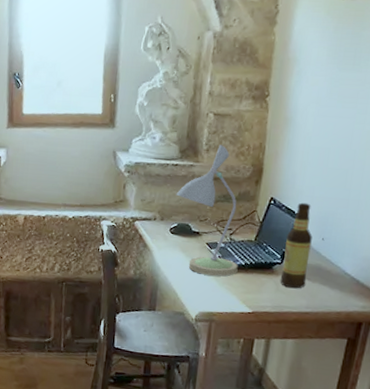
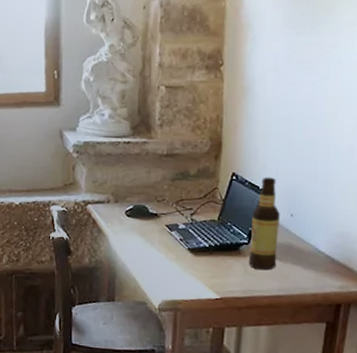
desk lamp: present [176,145,238,277] -> none [130,119,202,261]

